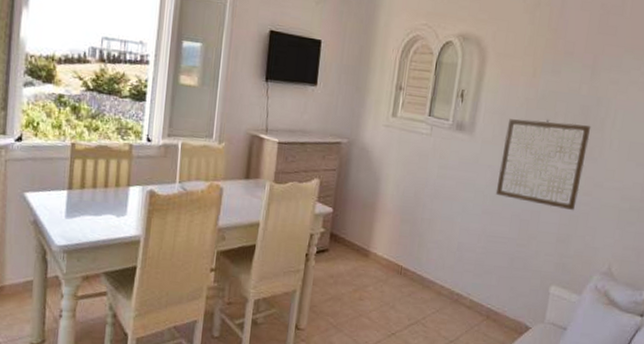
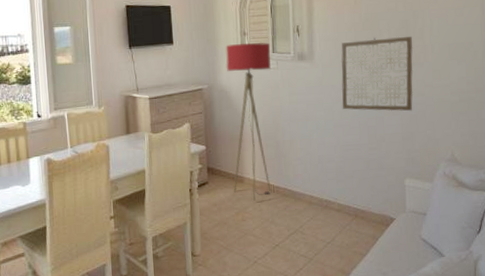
floor lamp: none [355,97,428,280] -> present [226,42,272,201]

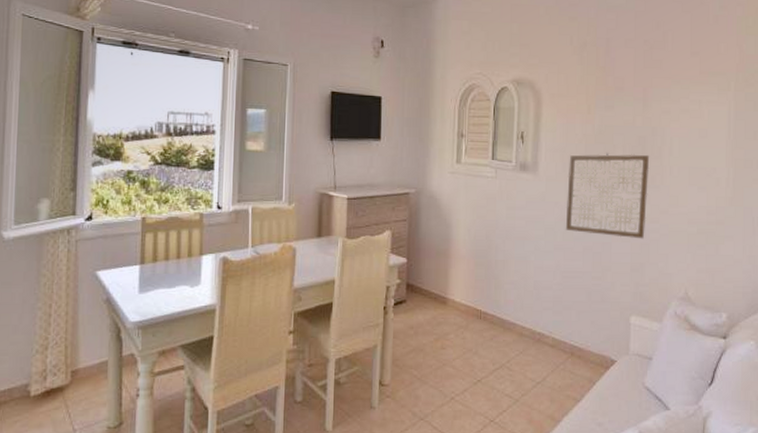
floor lamp: present [226,42,272,201] -> none [434,146,490,327]

